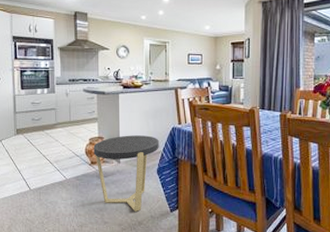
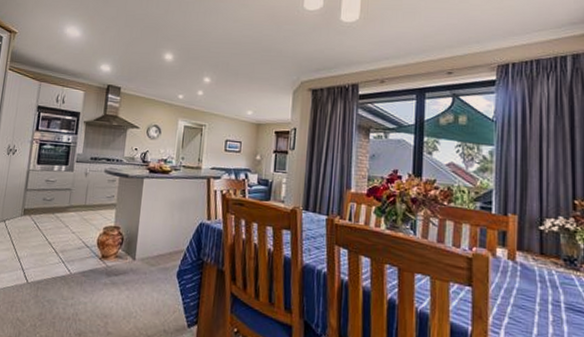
side table: present [93,135,159,212] -> none [106,227,183,323]

